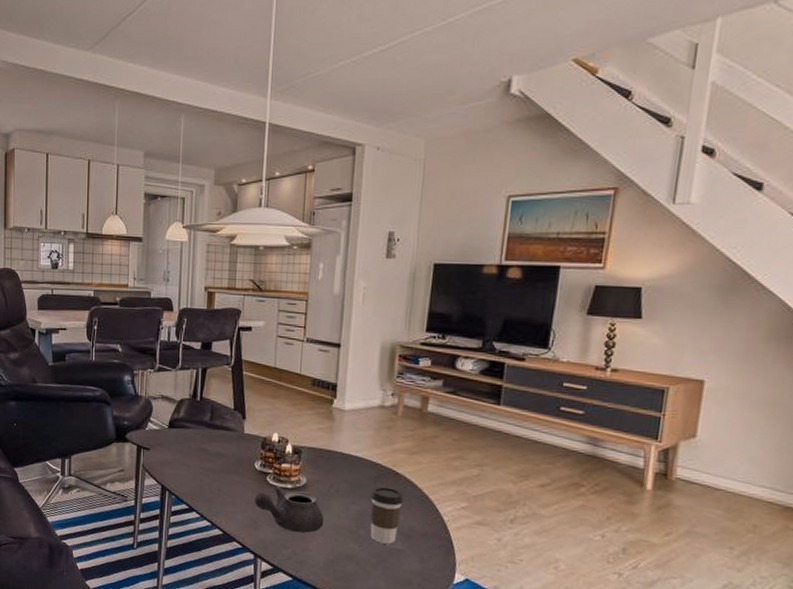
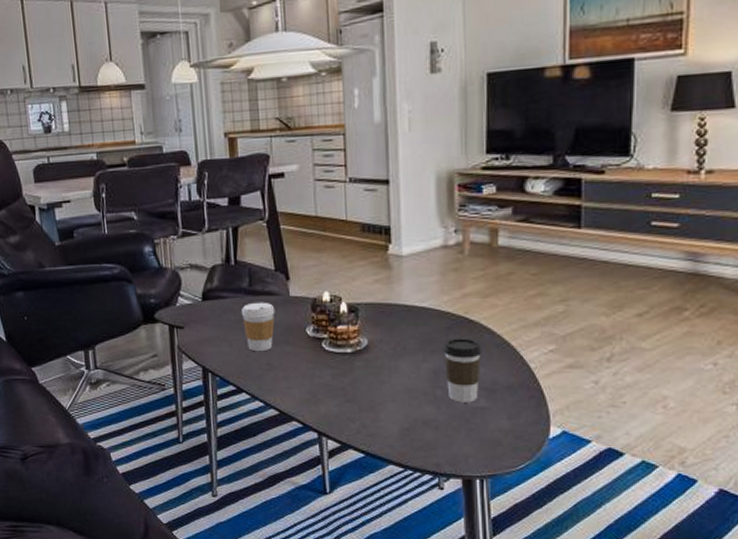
coffee cup: none [200,434,230,479] -> present [241,302,275,352]
teapot: present [255,485,324,533] -> none [311,351,393,403]

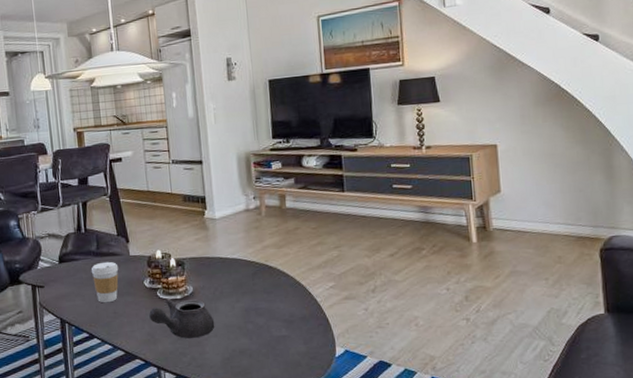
teapot: none [311,351,393,403] -> present [149,298,215,339]
coffee cup: present [443,338,483,403] -> none [251,281,281,334]

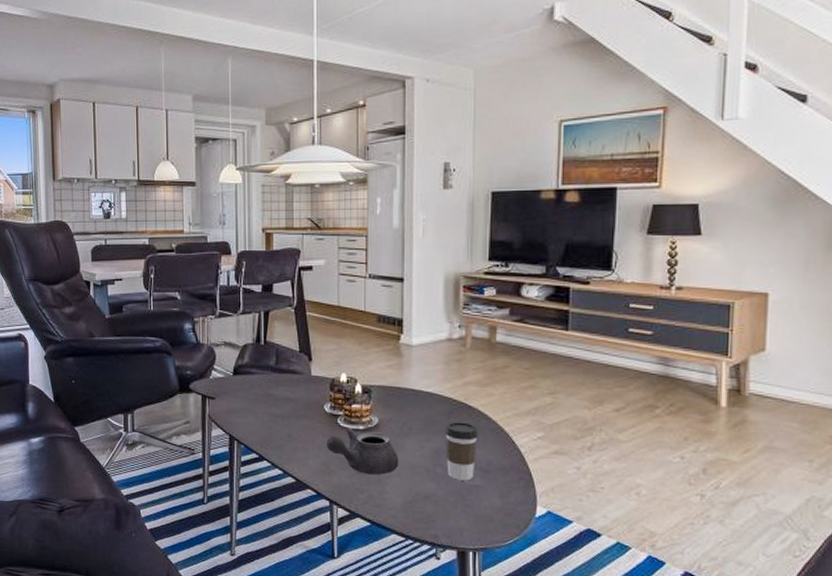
coffee cup: present [91,261,119,303] -> none [267,379,298,424]
coffee cup: none [251,281,281,334] -> present [444,422,480,481]

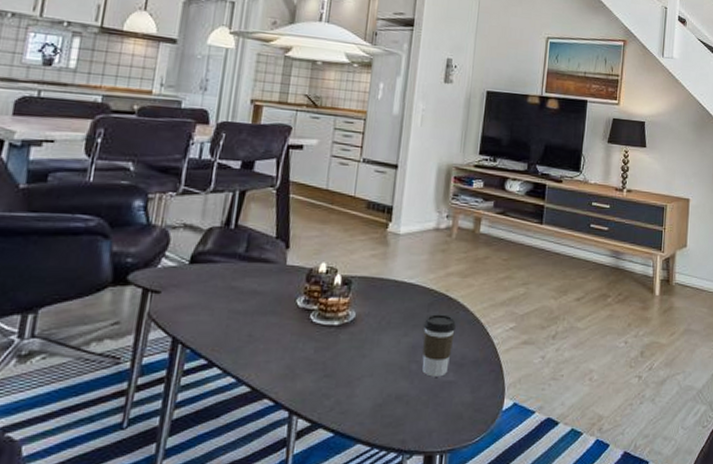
teapot: present [327,427,399,476] -> none [294,323,374,378]

